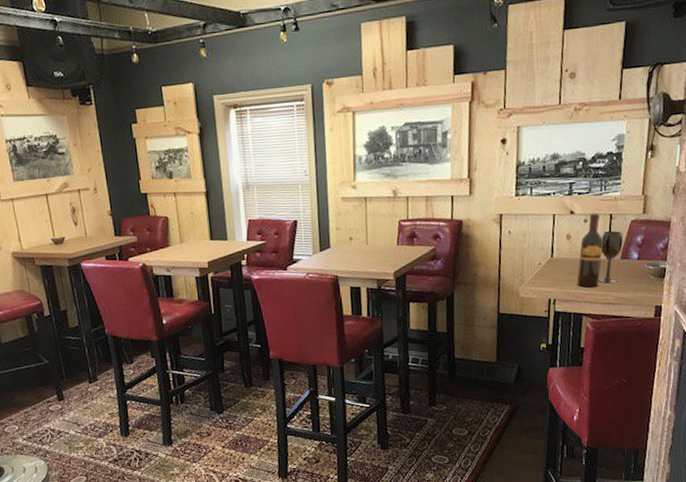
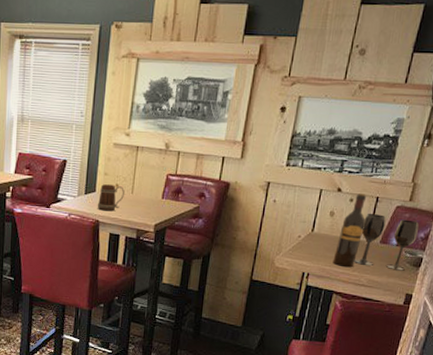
beer mug: none [333,238,359,266] -> present [97,184,125,211]
wine glass: none [631,232,657,285] -> present [386,219,419,272]

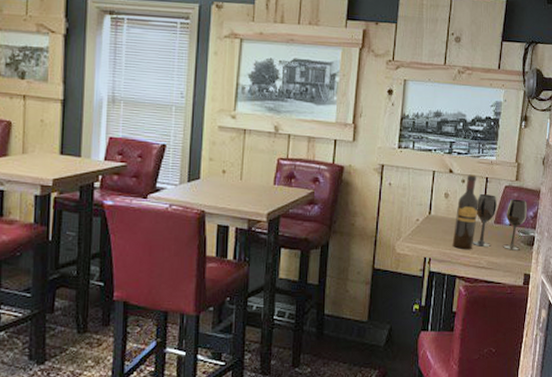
beer mug: present [97,184,125,211] -> none [202,170,232,200]

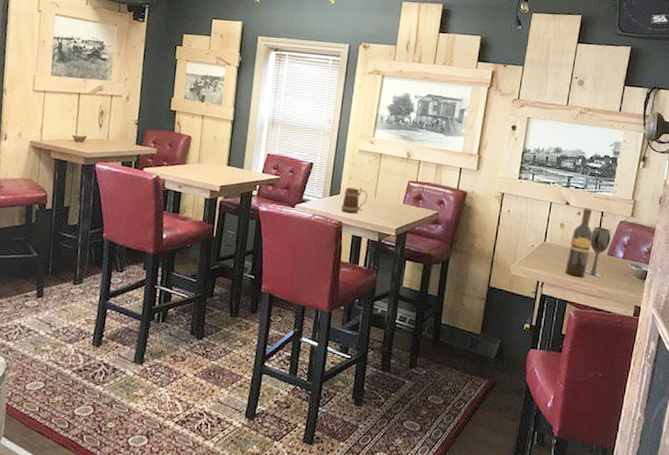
beer mug: none [202,170,232,200] -> present [341,187,368,214]
wine glass: present [503,199,527,252] -> none [615,234,641,284]

